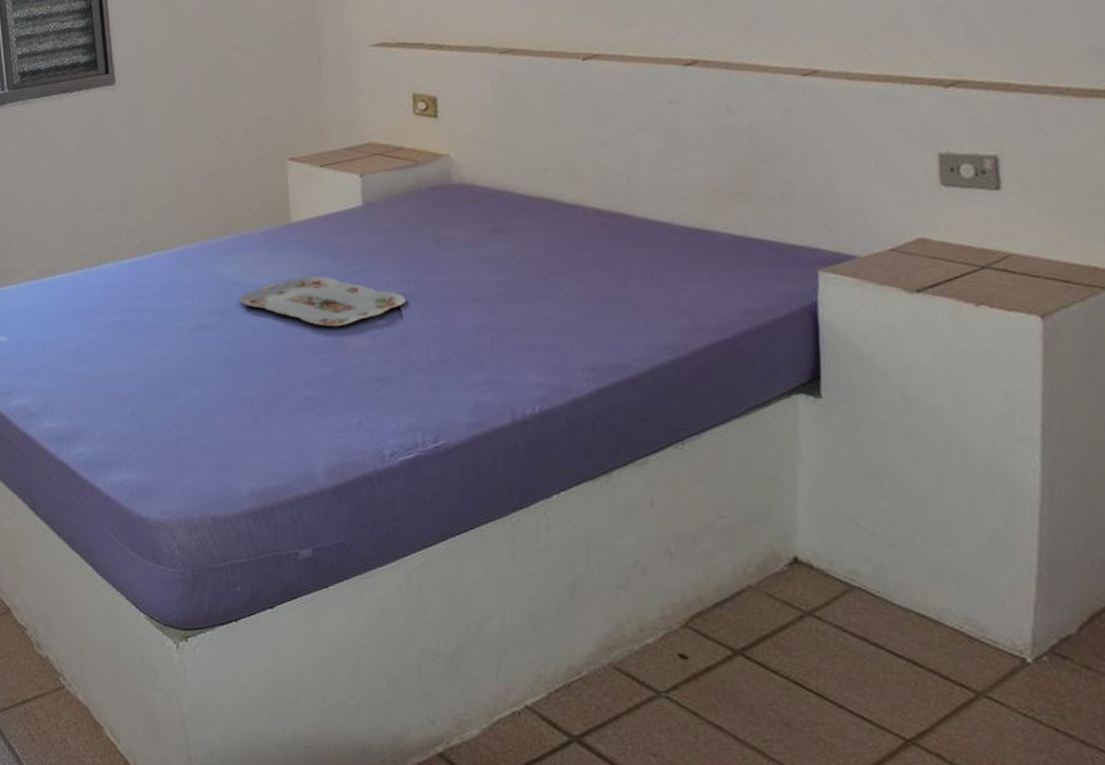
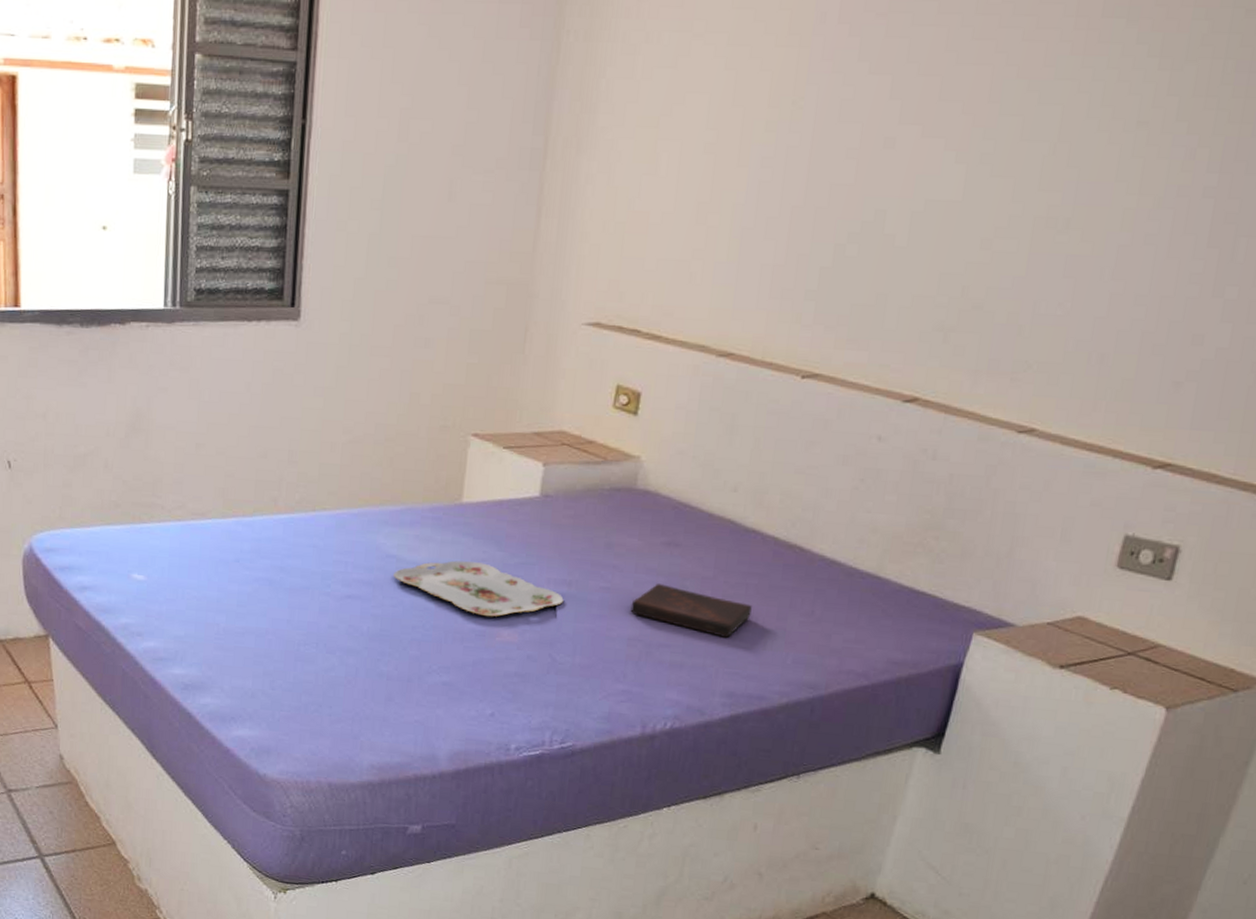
book: none [472,270,592,313] -> present [630,584,752,638]

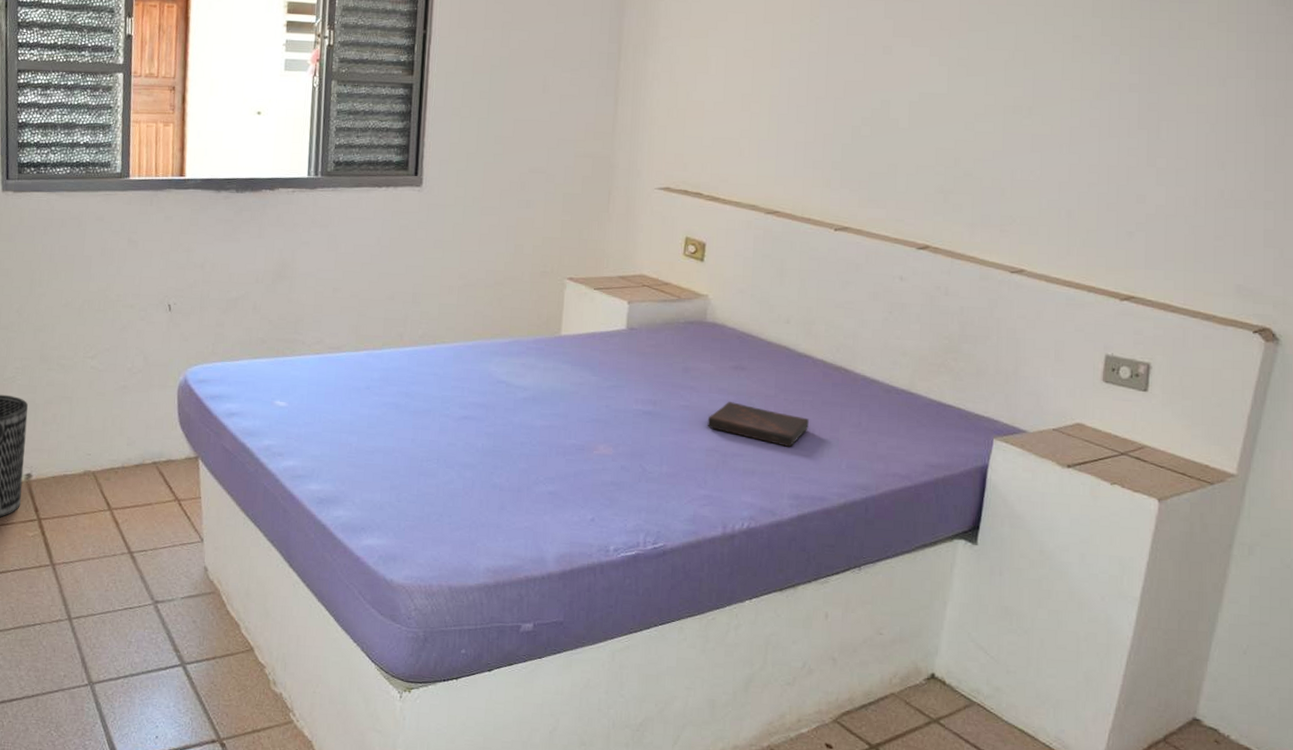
serving tray: present [393,560,564,617] -> none [504,384,650,433]

